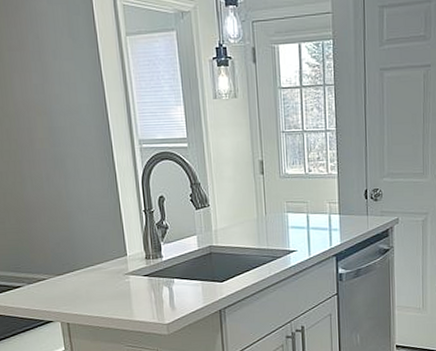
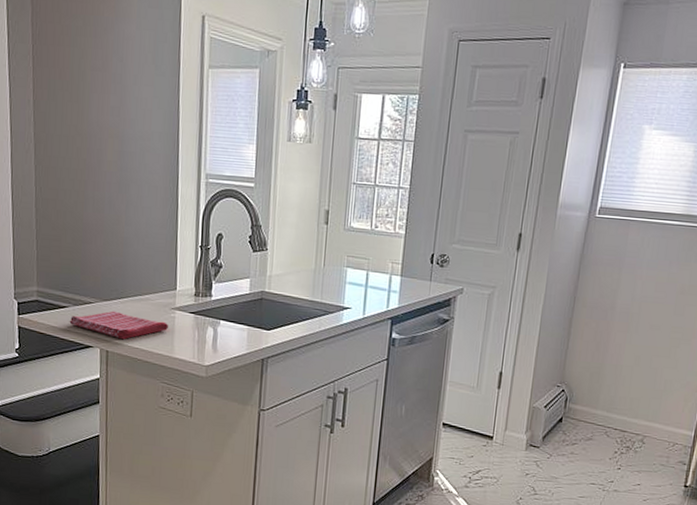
dish towel: none [26,284,124,310] -> present [69,310,168,339]

